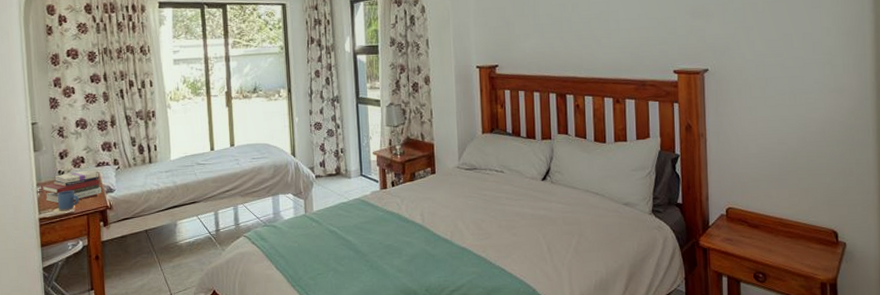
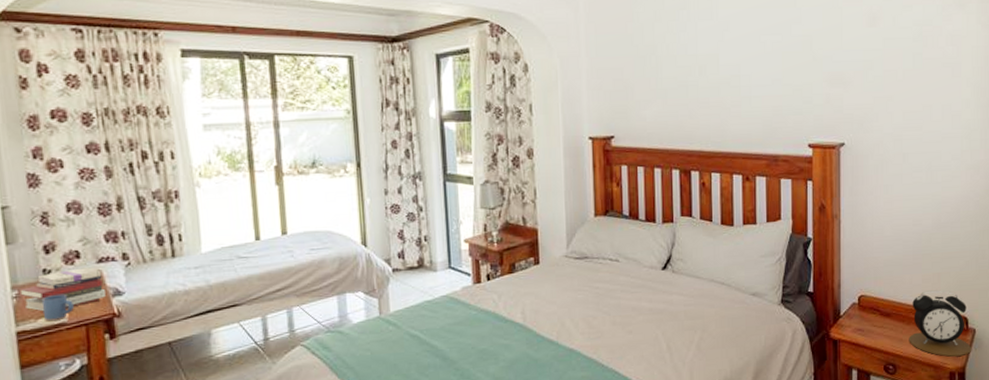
alarm clock: none [778,204,843,269] -> present [909,290,972,358]

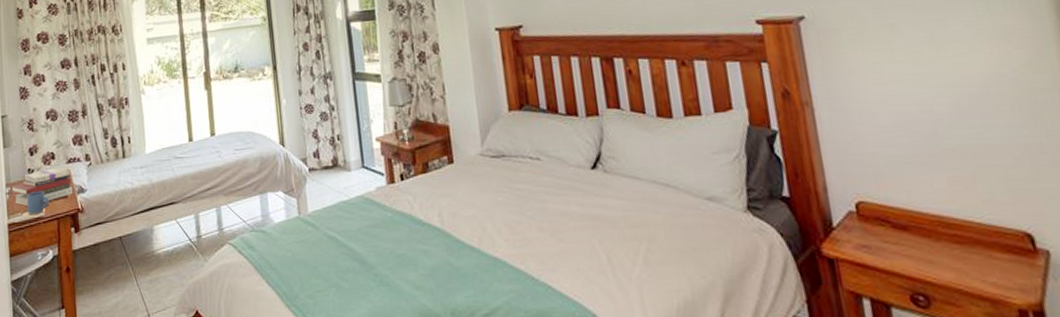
alarm clock: present [909,290,972,358] -> none [938,196,1050,289]

